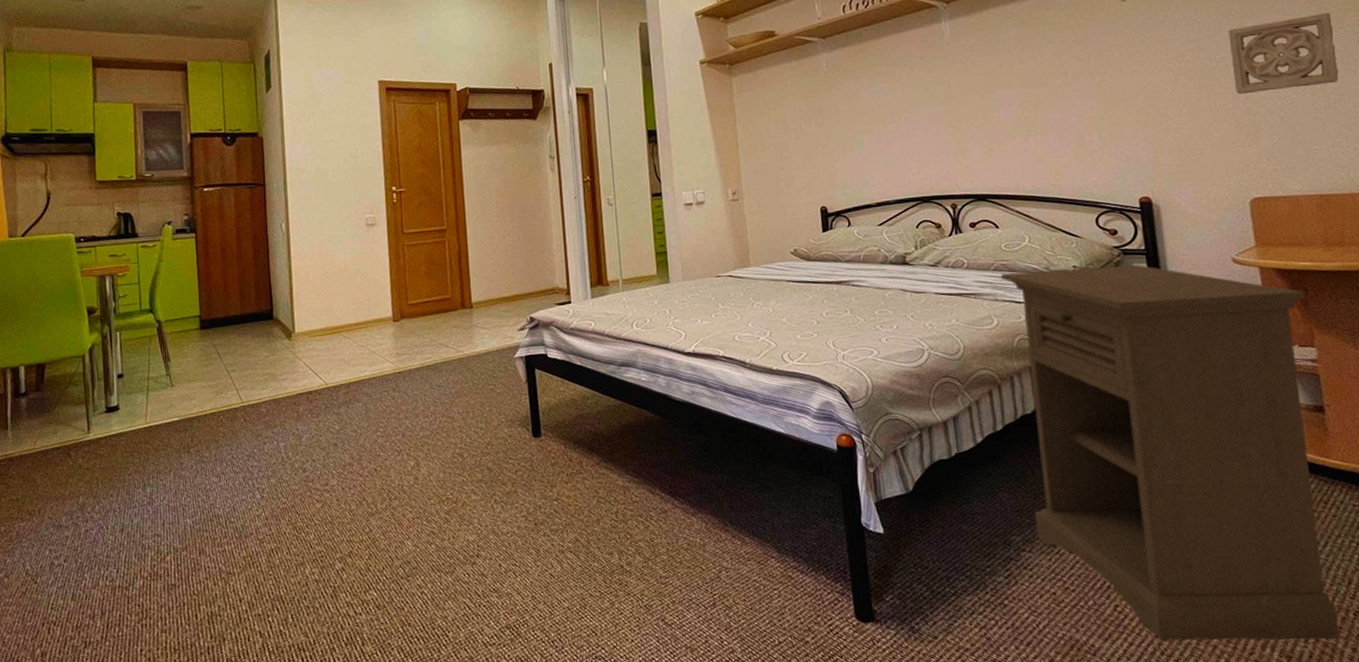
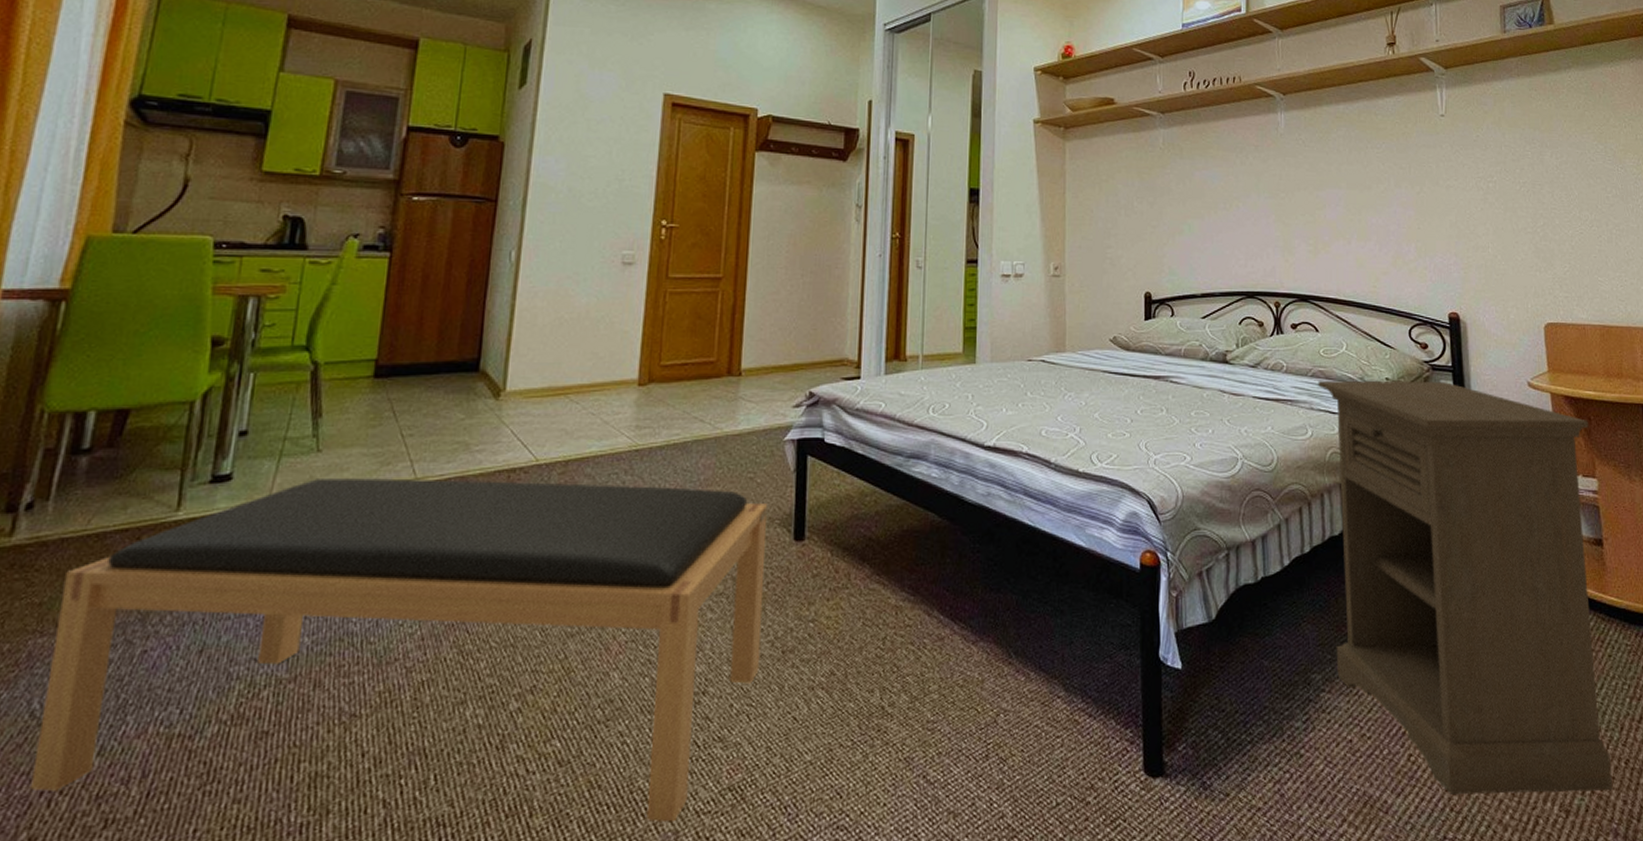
bench: none [28,399,519,651] -> present [30,478,768,823]
wall ornament: present [1228,13,1339,95] -> none [1531,152,1620,220]

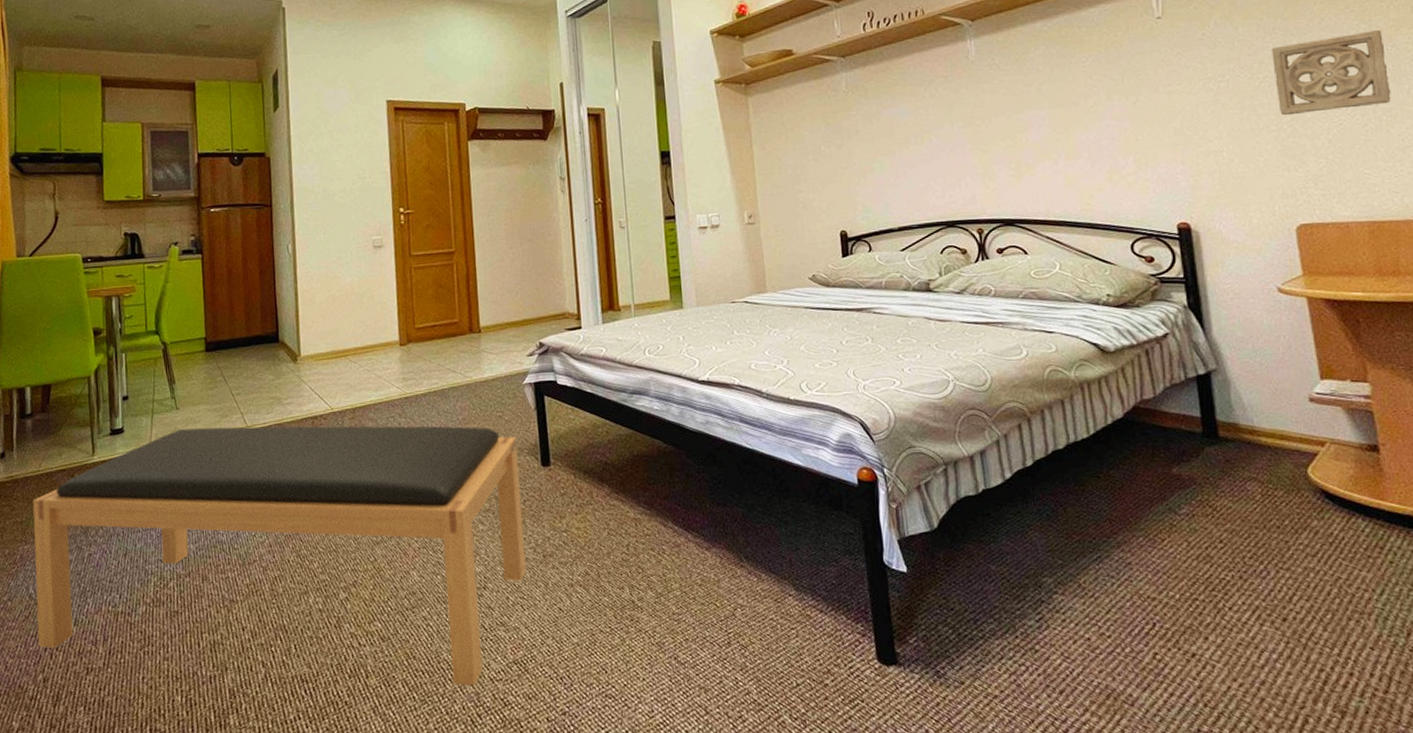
nightstand: present [1318,381,1613,795] -> none [1030,294,1399,695]
wall ornament: none [1531,152,1620,220] -> present [1271,30,1391,116]

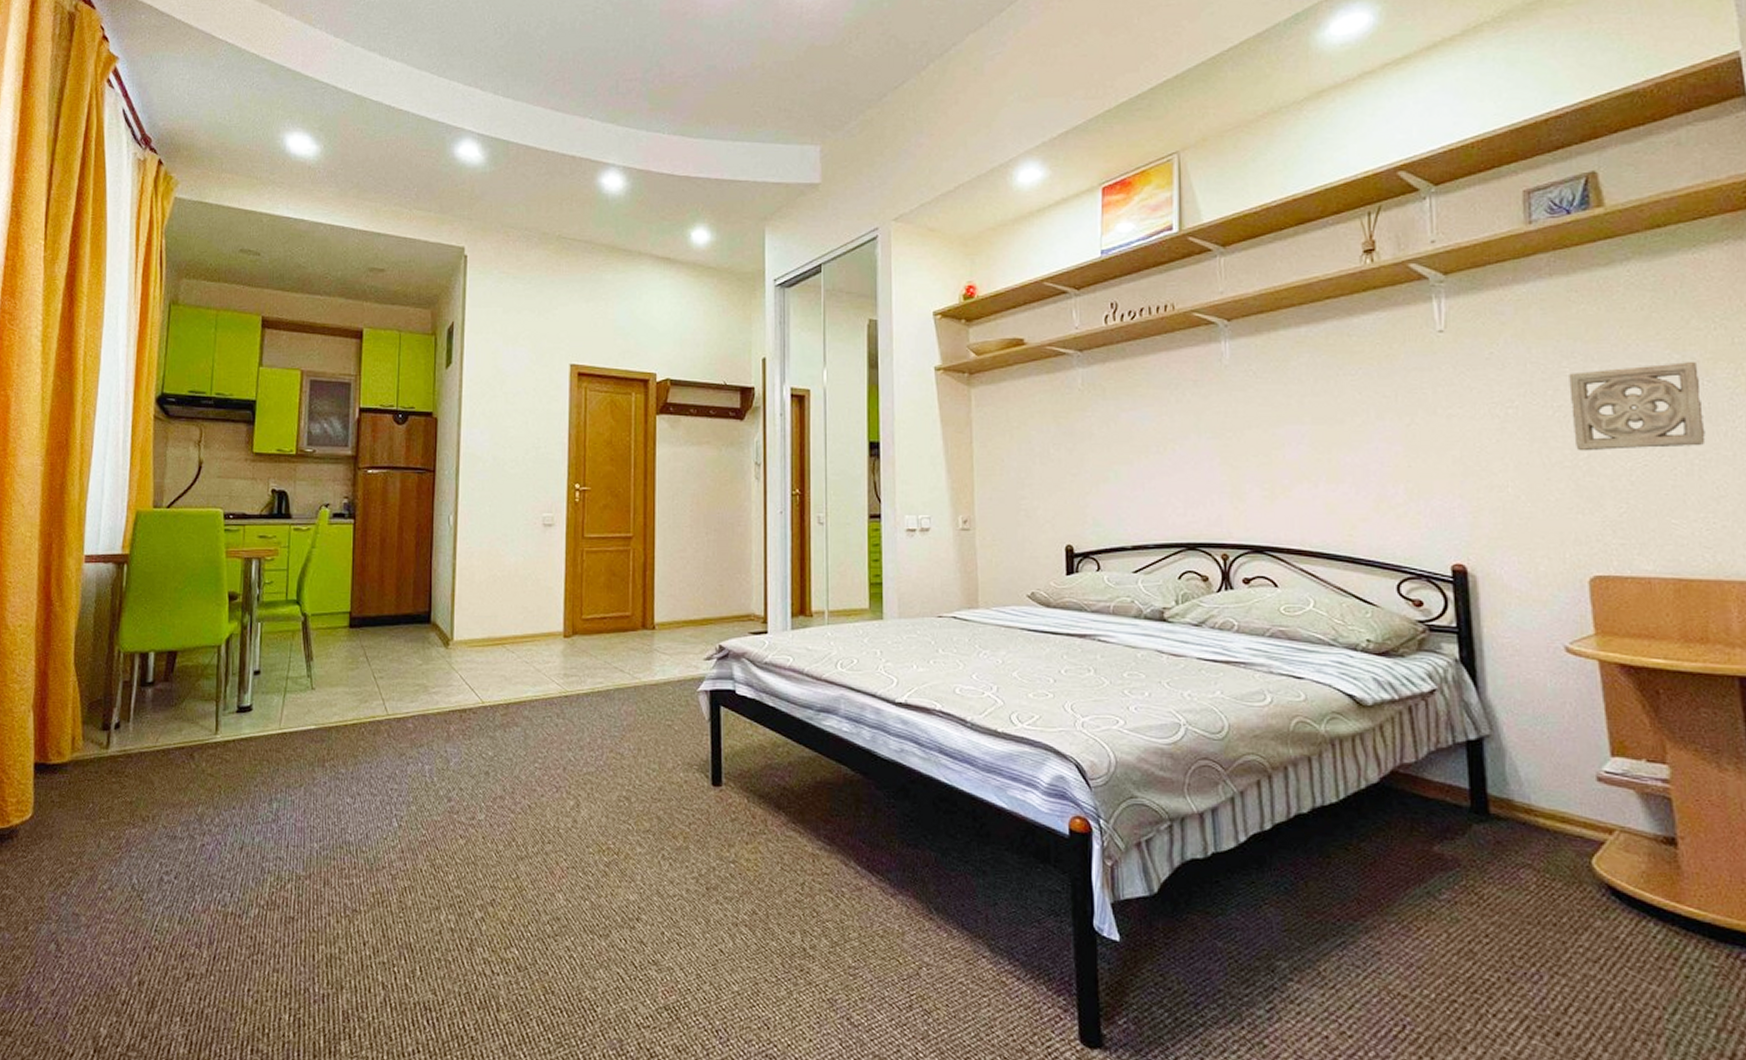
bench: present [33,426,527,686] -> none [137,712,686,1032]

